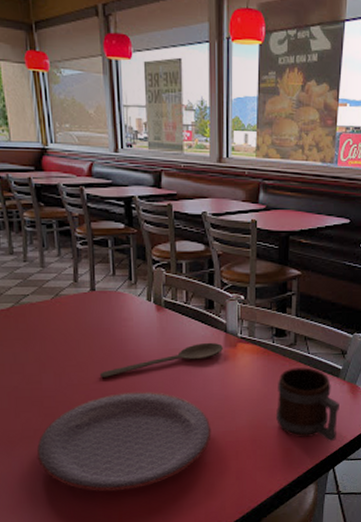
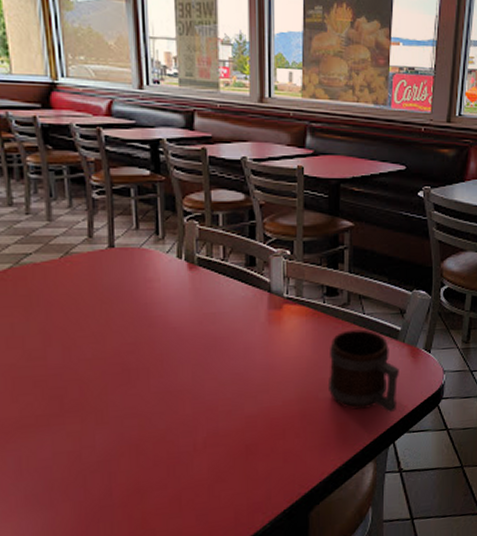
plate: present [37,391,212,492] -> none [40,364,254,487]
wooden spoon: present [99,342,223,377] -> none [119,304,266,349]

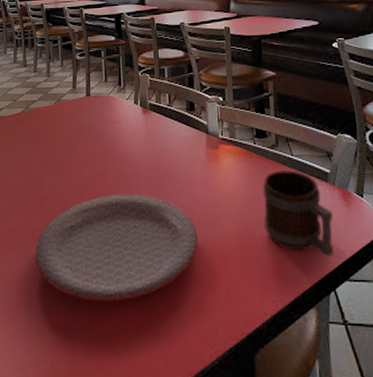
plate: none [40,364,254,487] -> present [36,193,199,302]

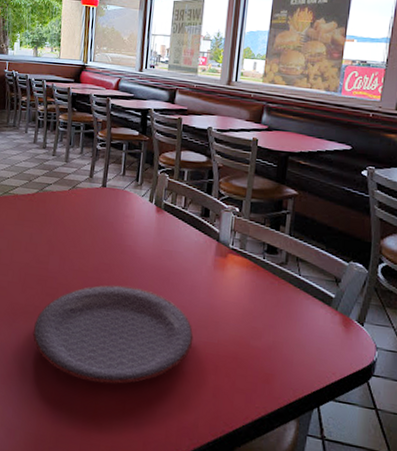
mug: present [263,170,334,257] -> none [259,287,330,377]

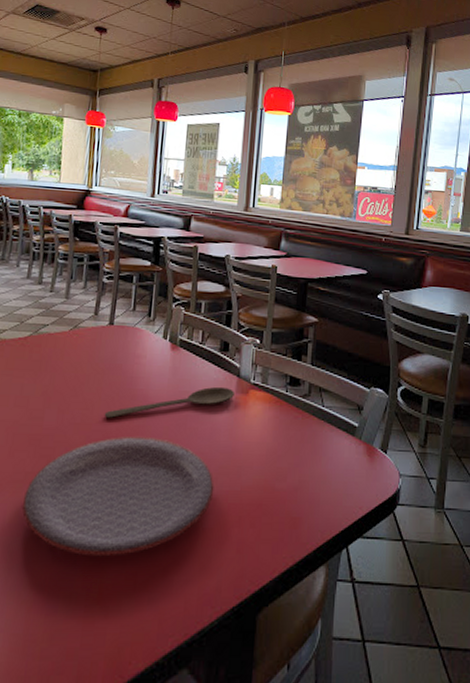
wooden spoon: none [98,248,214,268] -> present [104,386,234,418]

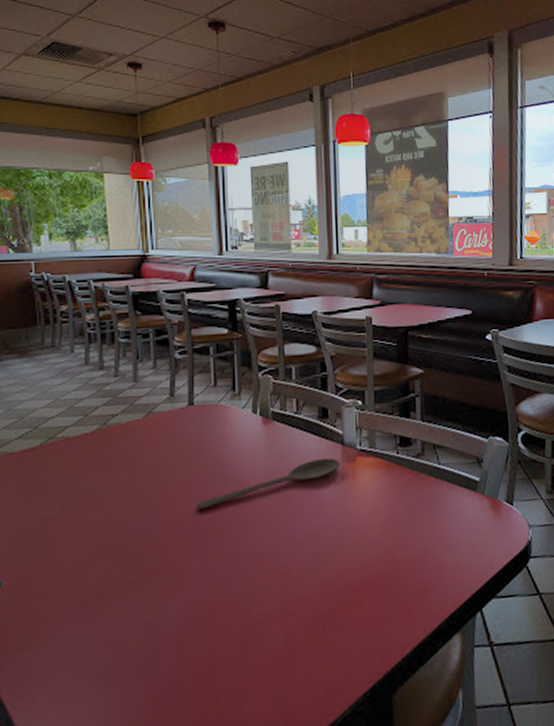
plate: present [22,436,214,557] -> none [116,523,330,664]

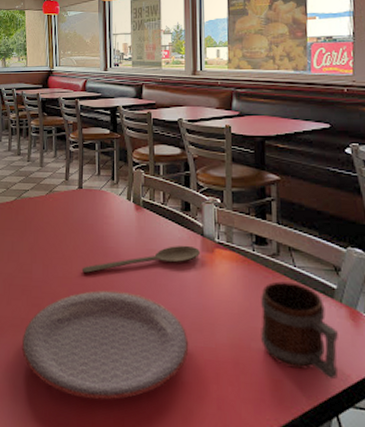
plate: none [116,523,330,664] -> present [22,290,189,400]
mug: none [405,481,482,575] -> present [260,281,339,380]

